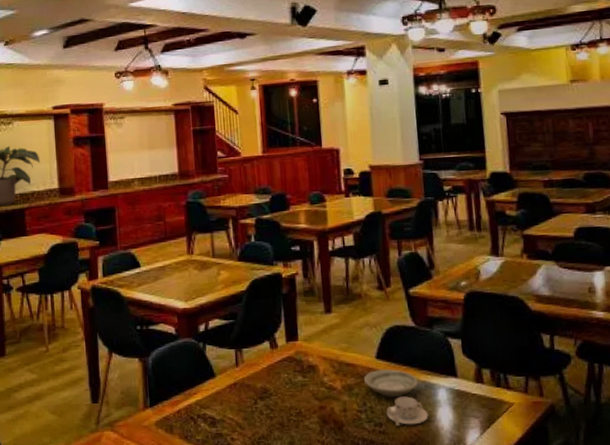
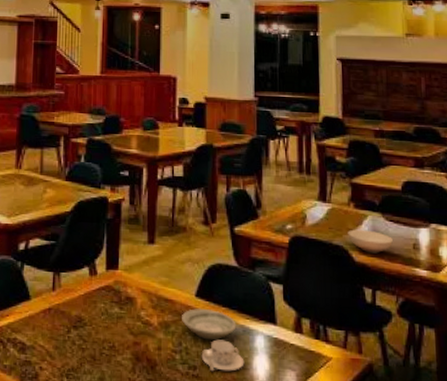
bowl: none [522,279,568,301] -> present [348,229,393,254]

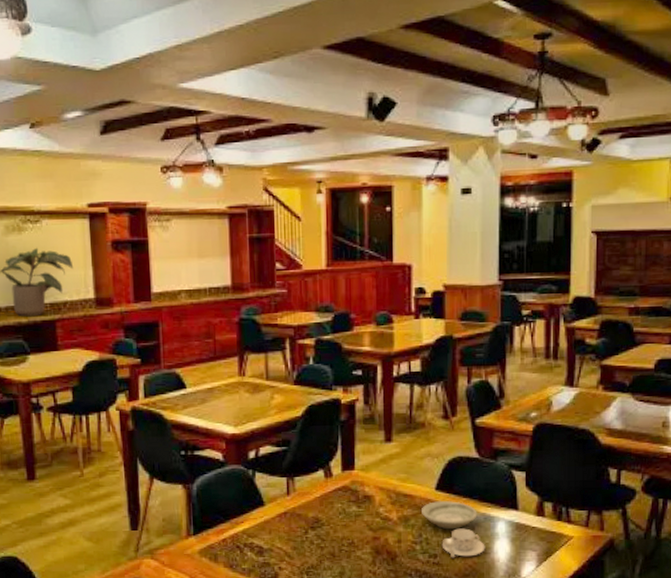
bowl: present [348,229,393,254] -> none [595,411,641,435]

